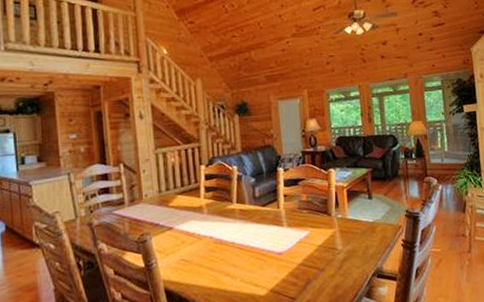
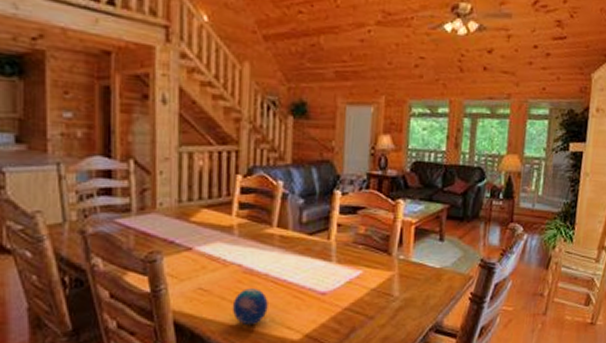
decorative orb: none [208,255,237,287] -> present [232,288,268,326]

